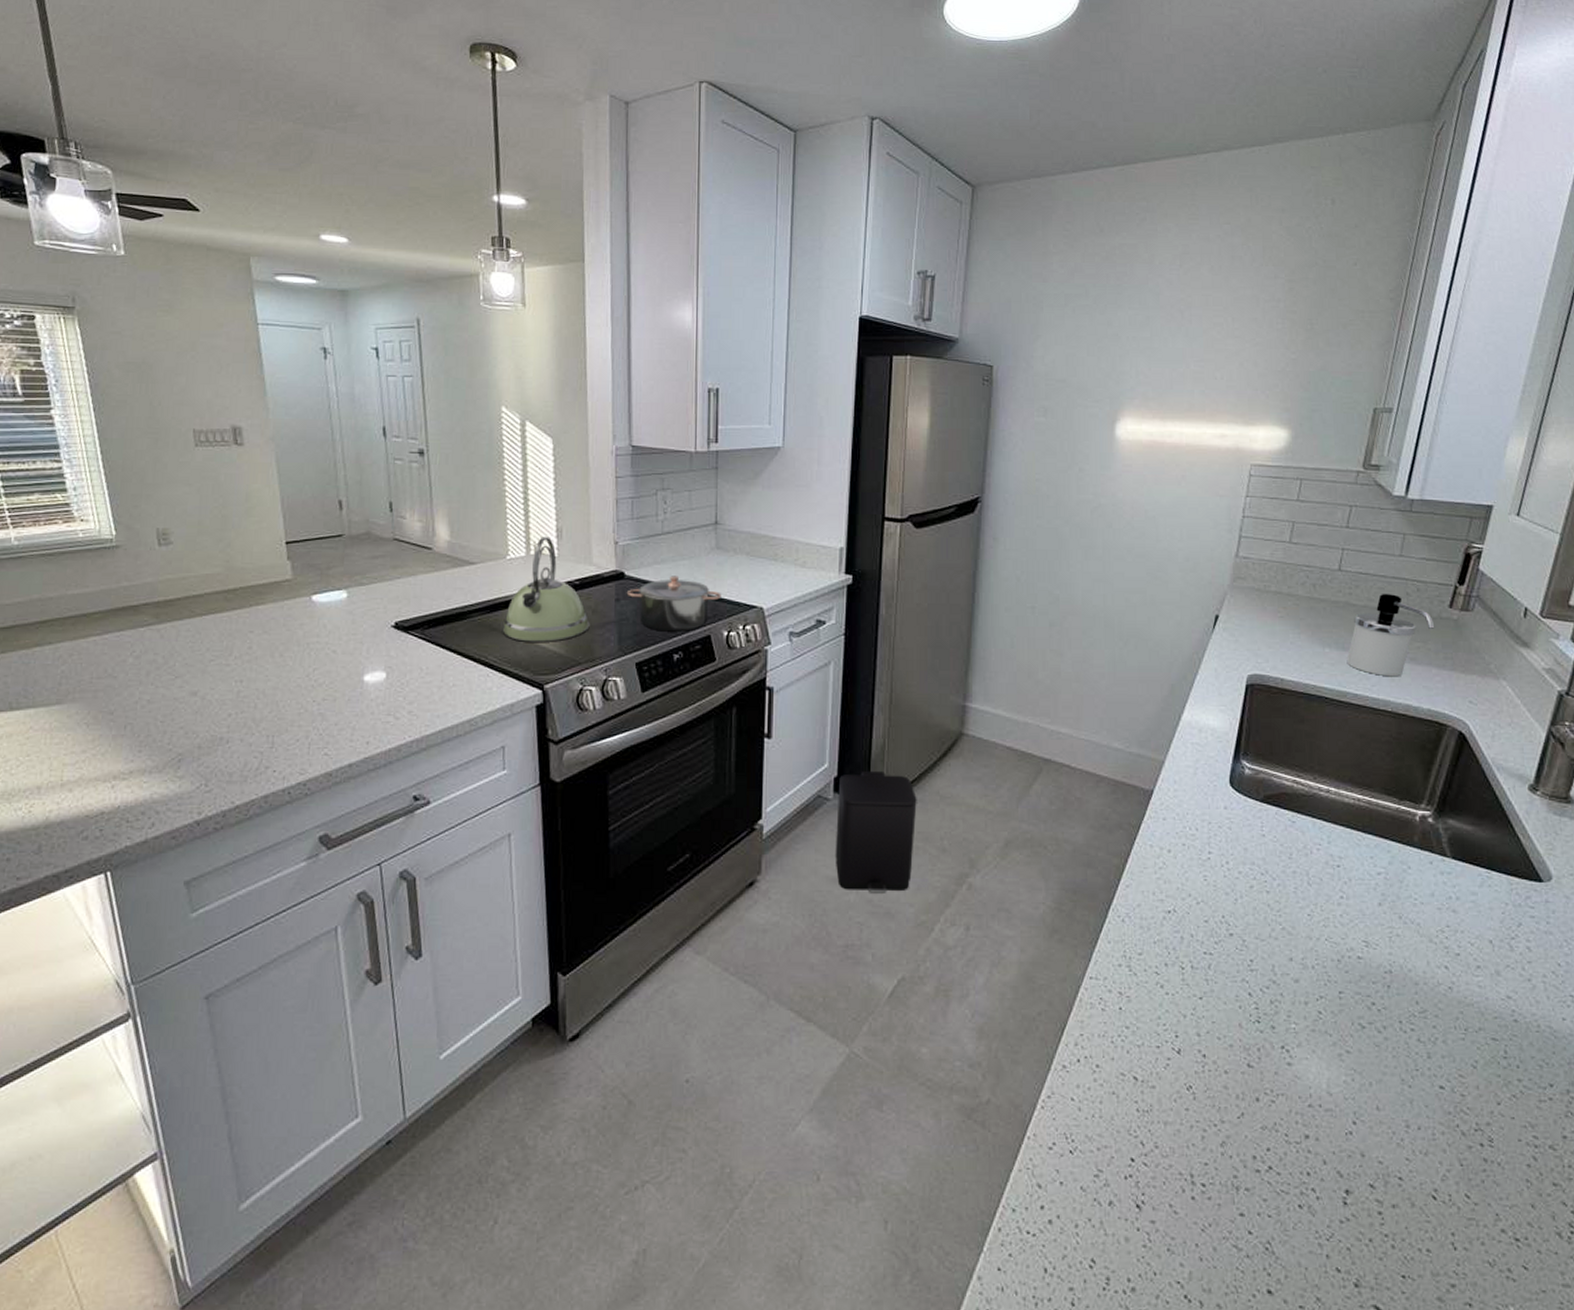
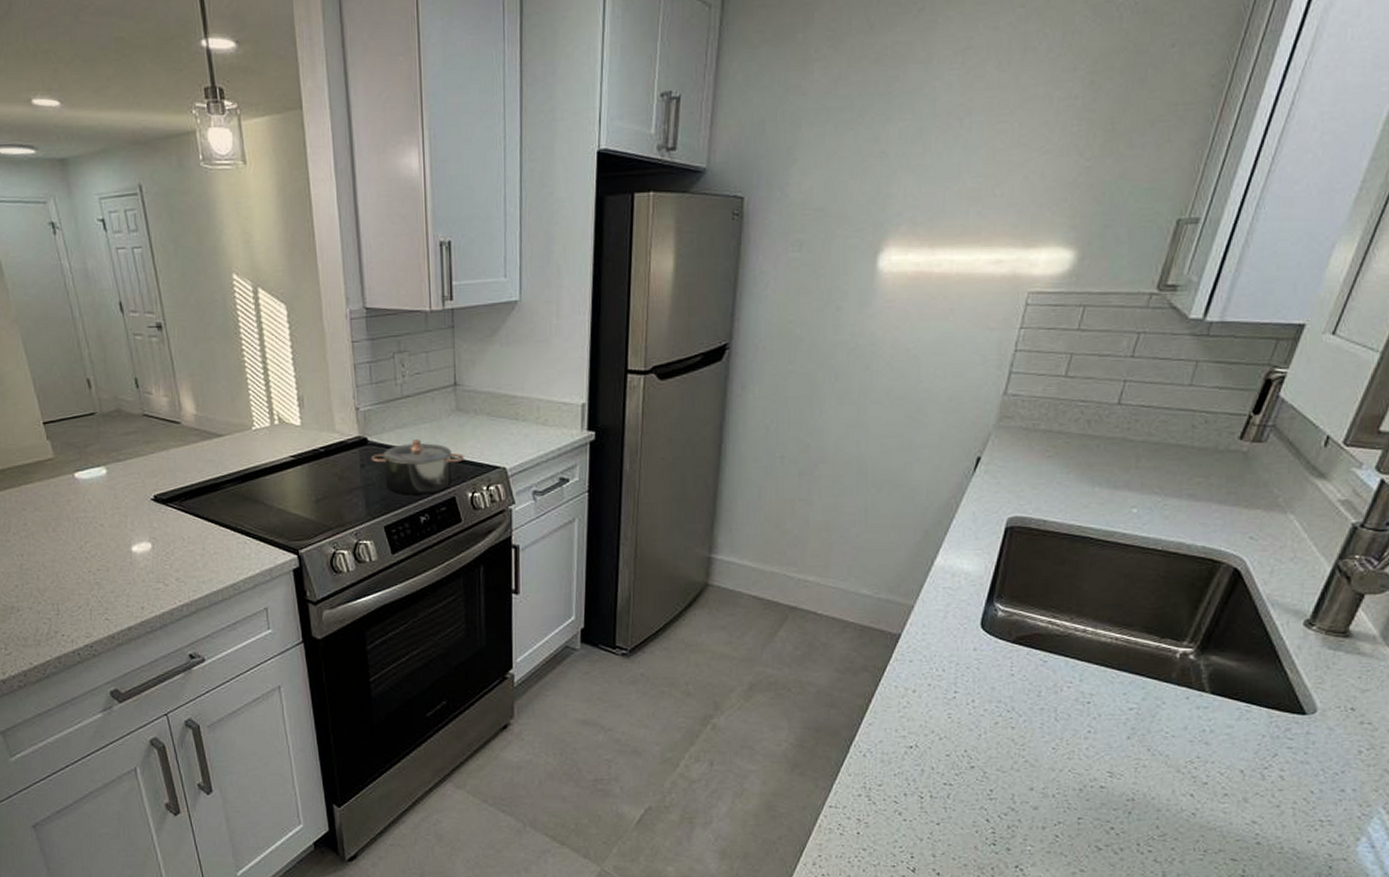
kettle: present [502,536,590,642] -> none [254,406,338,510]
pedal bin: present [835,770,917,893] -> none [583,621,662,734]
soap dispenser: present [1346,593,1435,677] -> none [1117,426,1221,515]

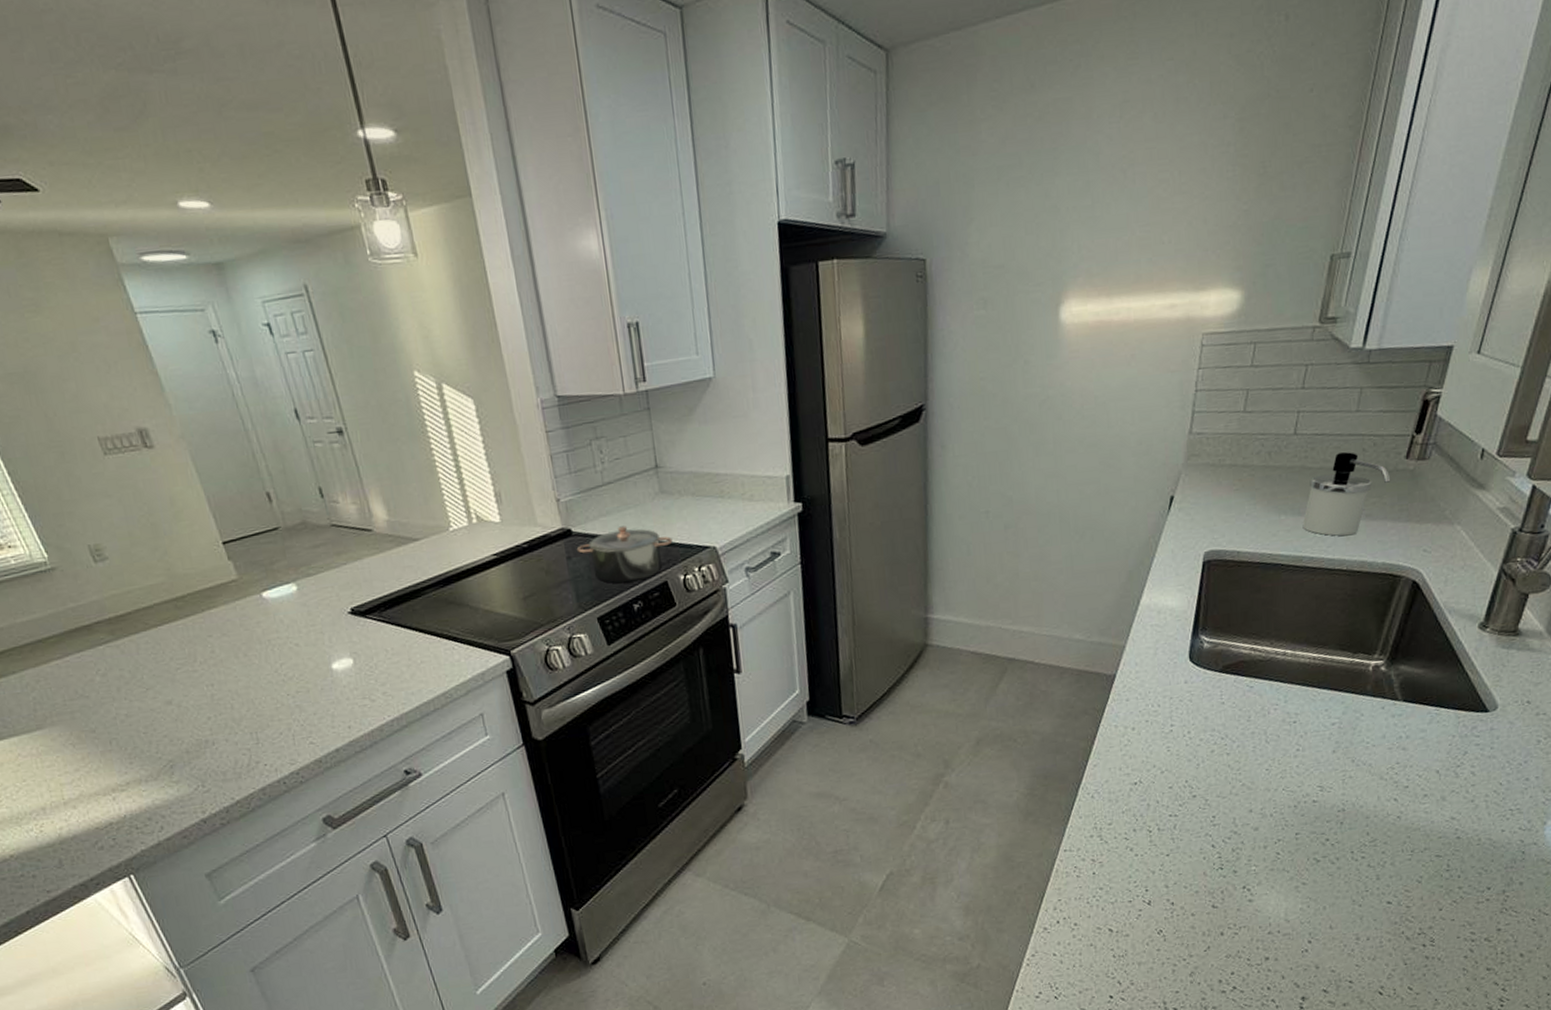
soap dispenser: none [1117,426,1221,515] -> present [1302,451,1391,537]

